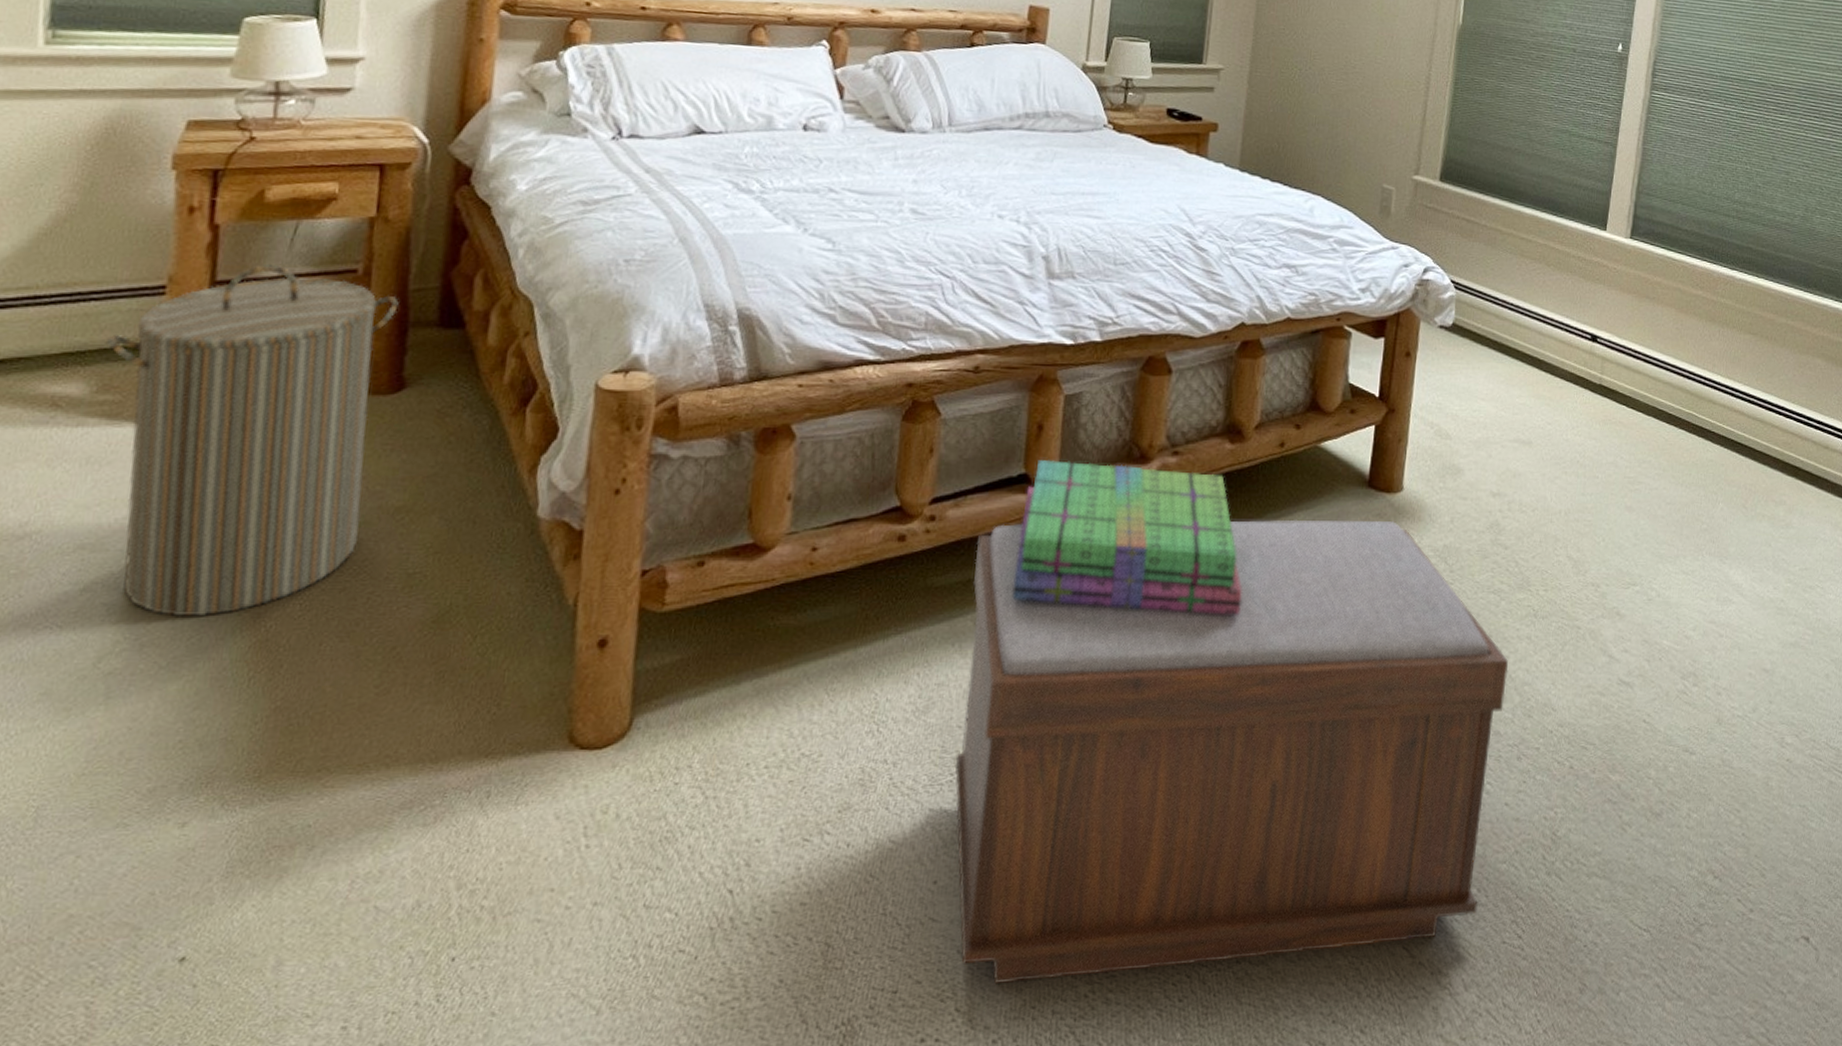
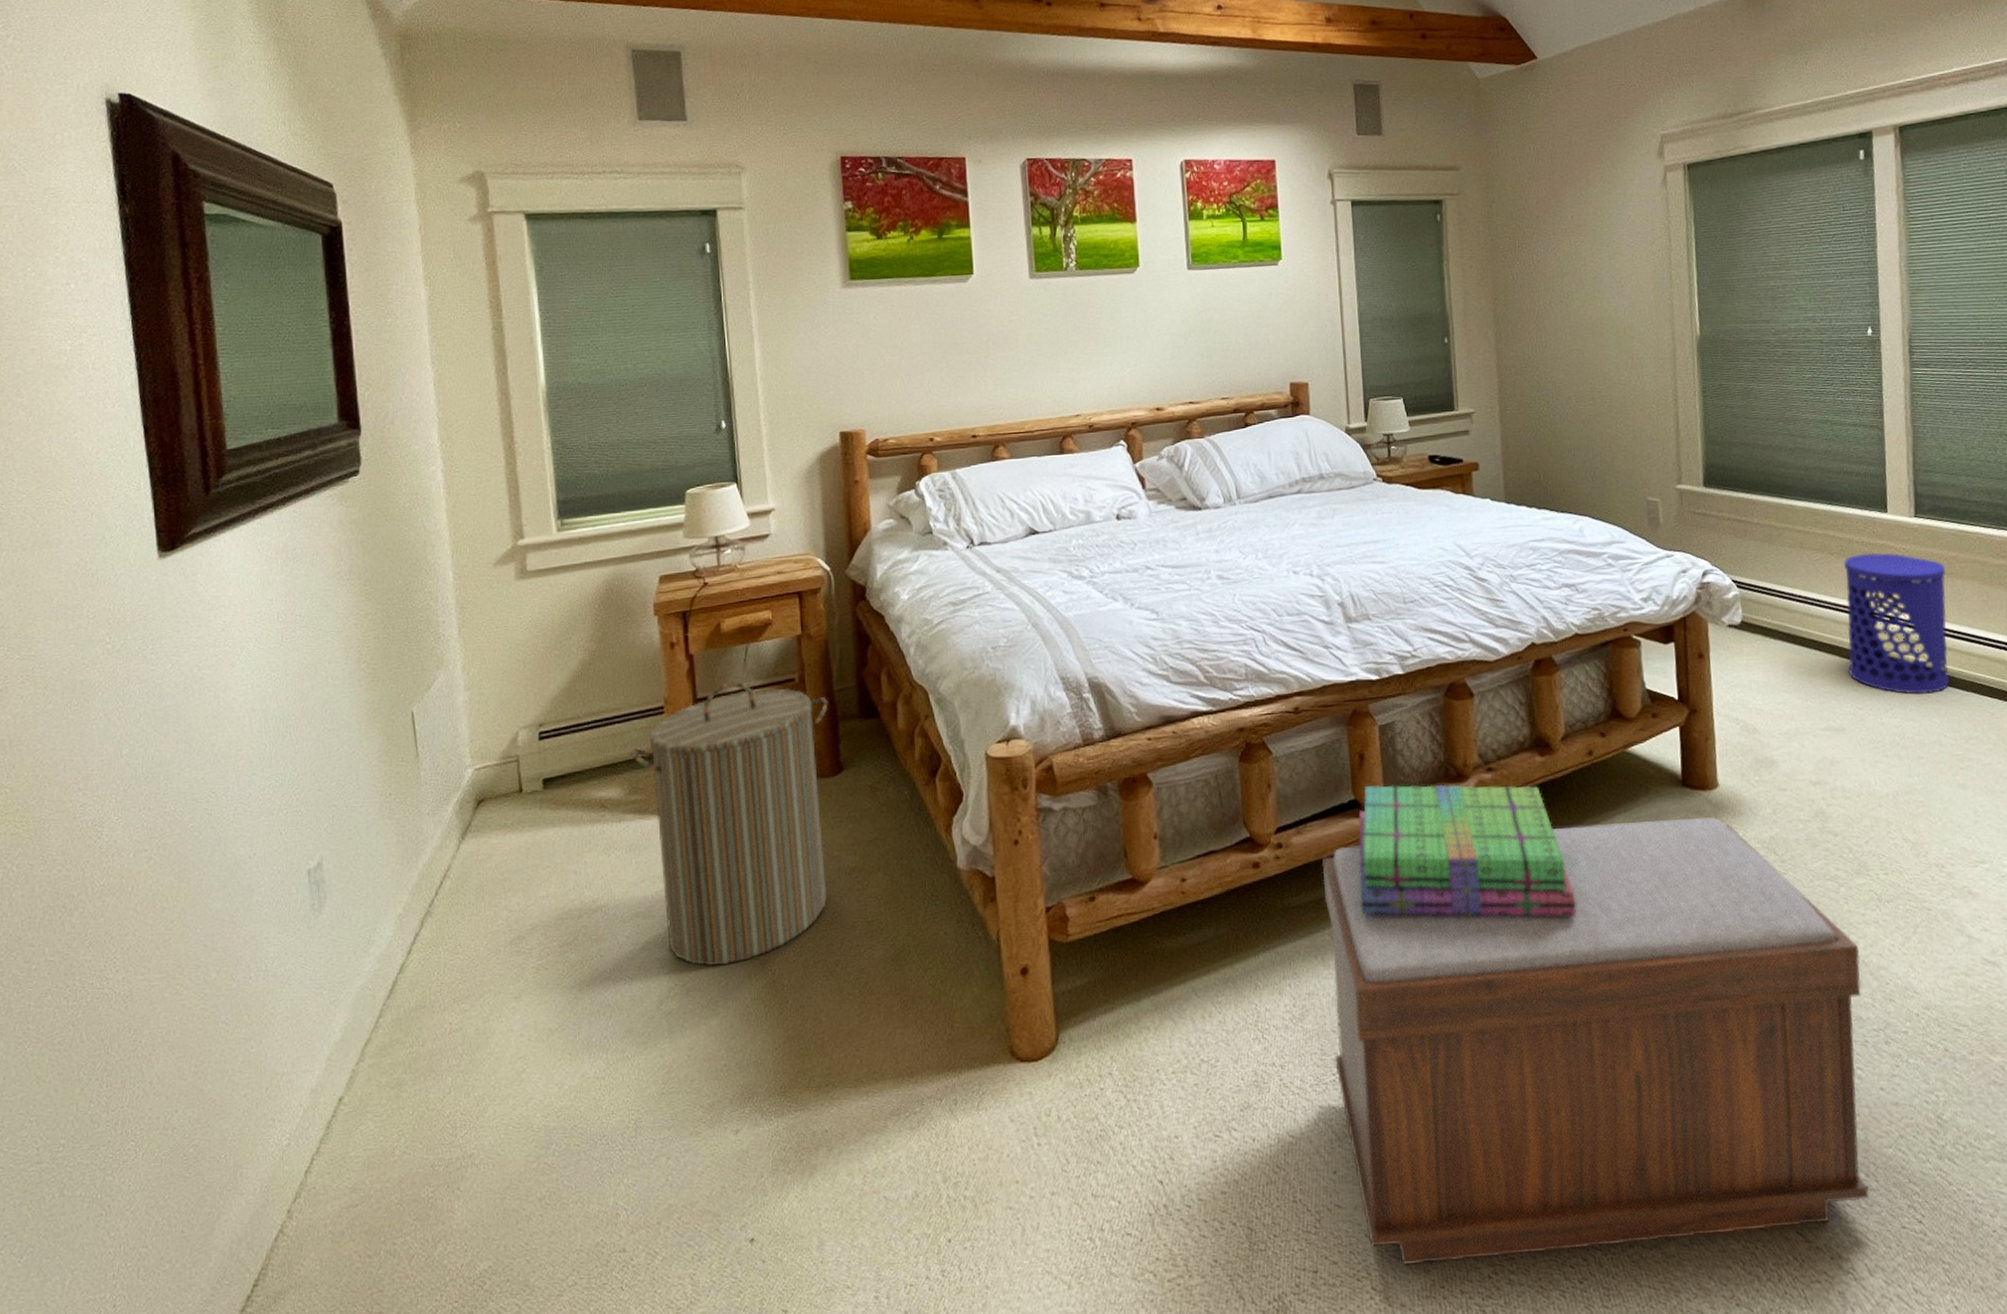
waste bin: none [1545,268,1648,415] -> present [1843,552,1949,695]

